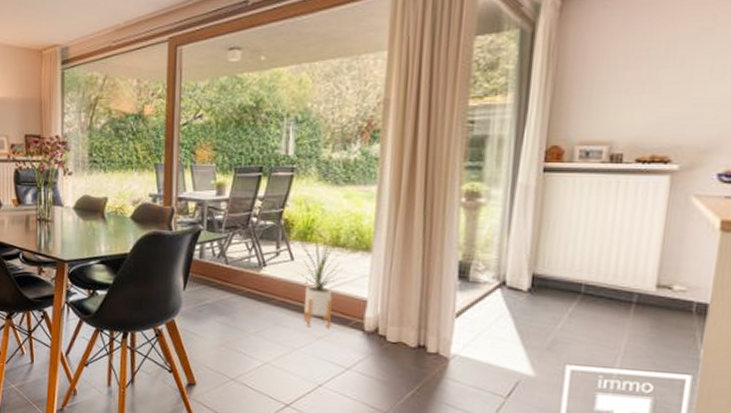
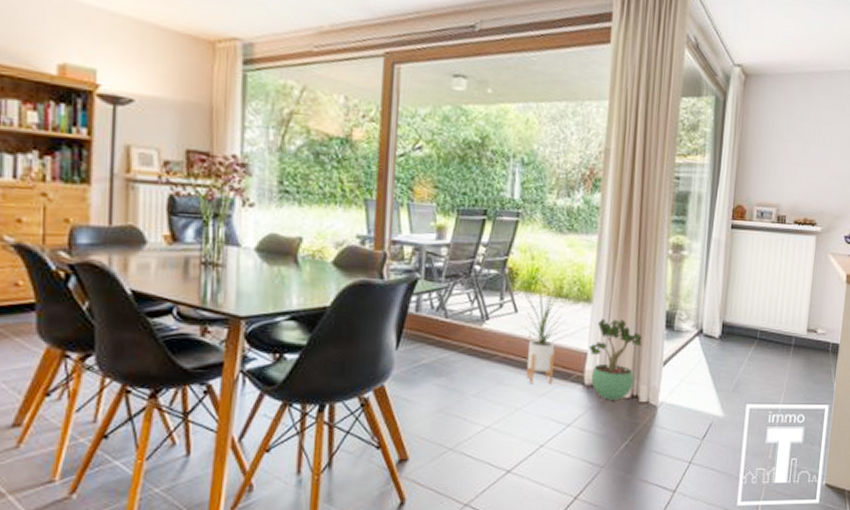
potted plant: none [368,268,430,349] -> present [588,319,642,400]

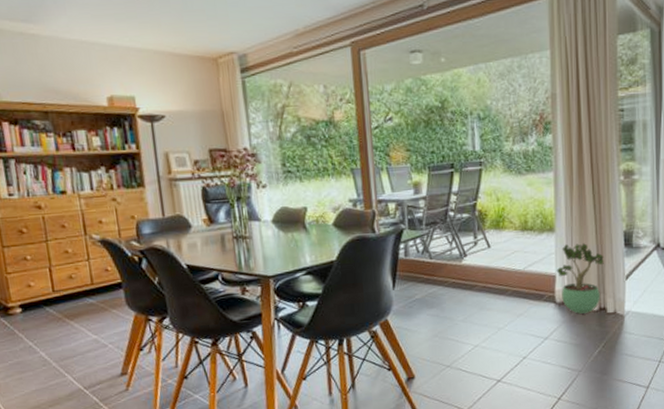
house plant: present [522,282,568,383] -> none [494,220,536,306]

